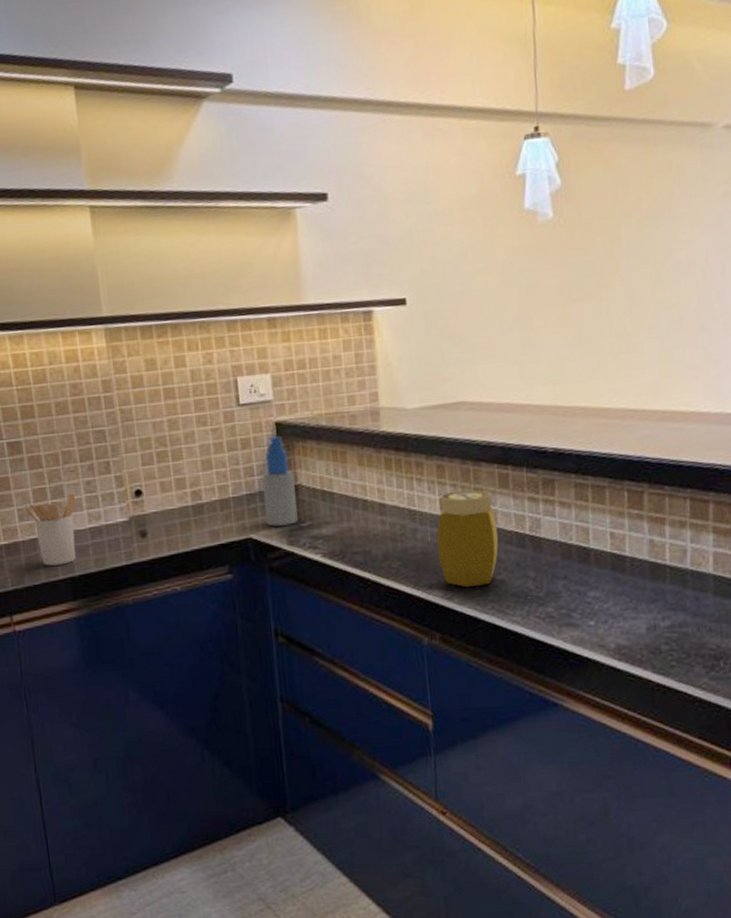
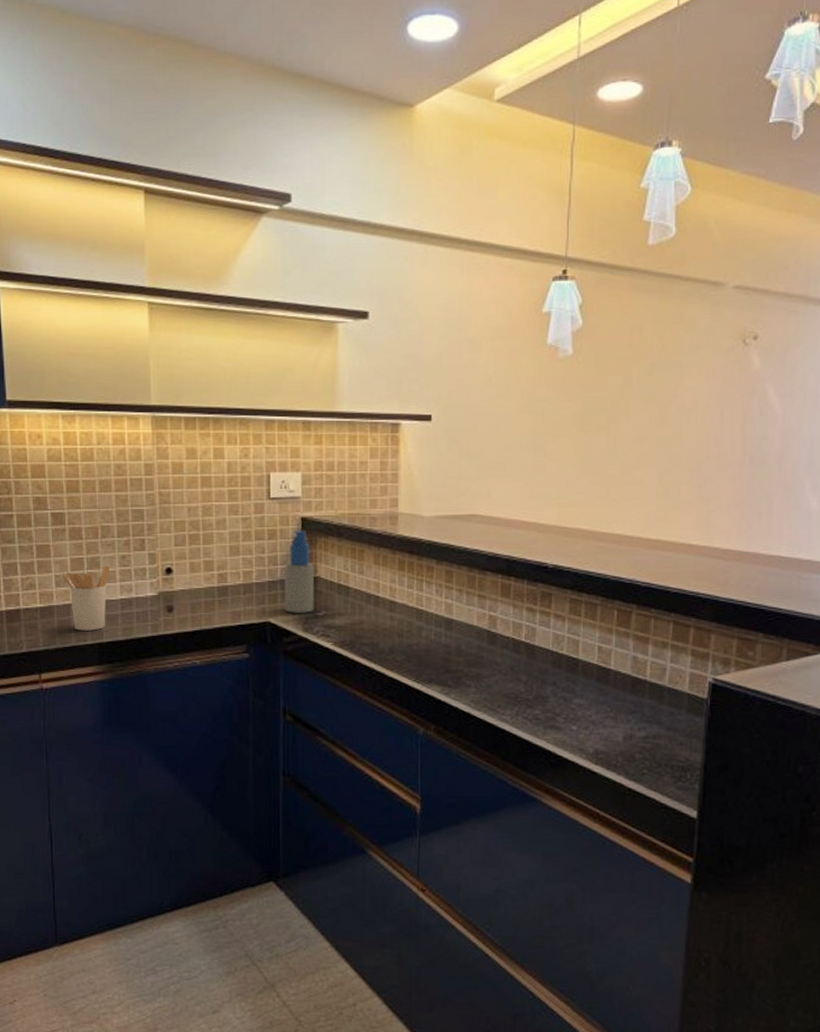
jar: present [436,489,499,588] -> none [439,596,496,685]

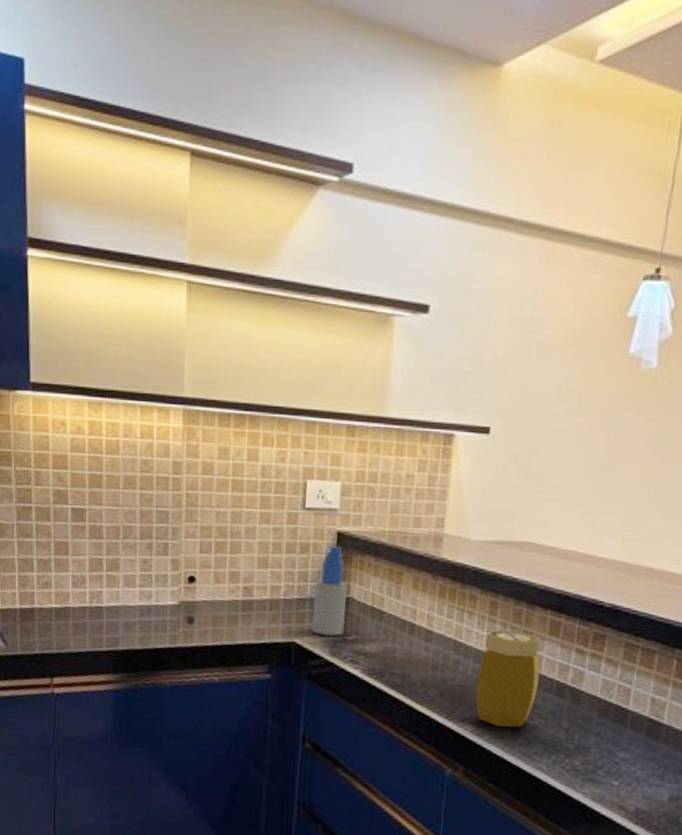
utensil holder: present [62,566,110,631] -> none [79,569,130,637]
jar: none [439,596,496,685] -> present [475,630,540,728]

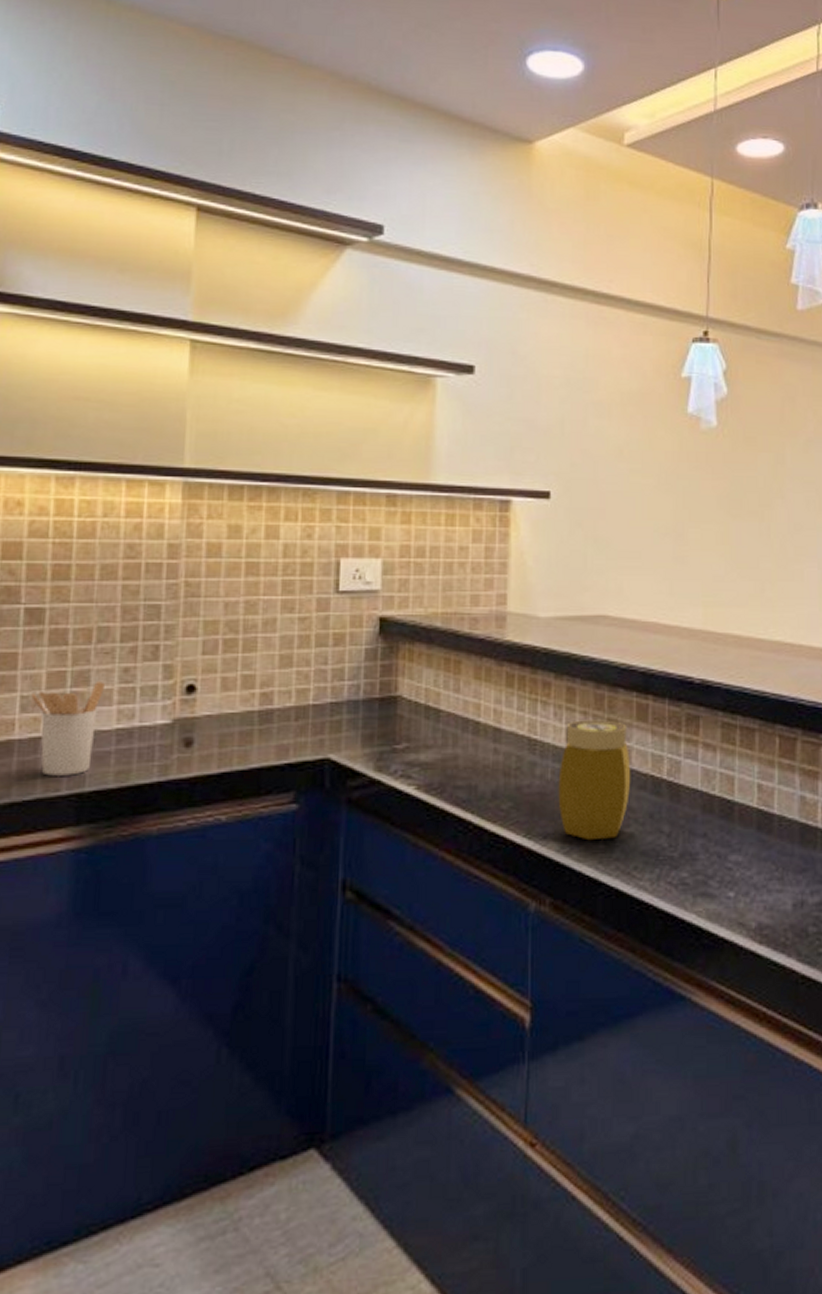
utensil holder: none [79,569,130,637] -> present [31,682,105,776]
spray bottle: present [312,545,347,636] -> none [351,633,394,746]

